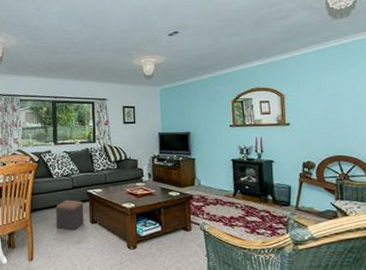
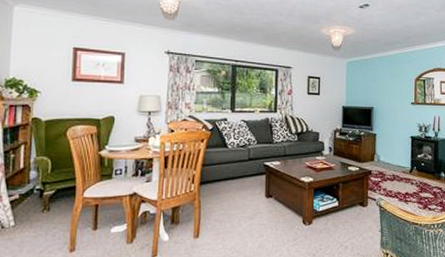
footstool: present [55,199,84,231] -> none [228,172,260,205]

